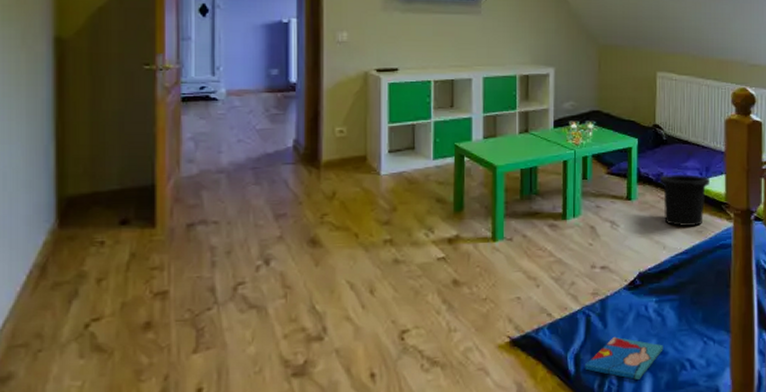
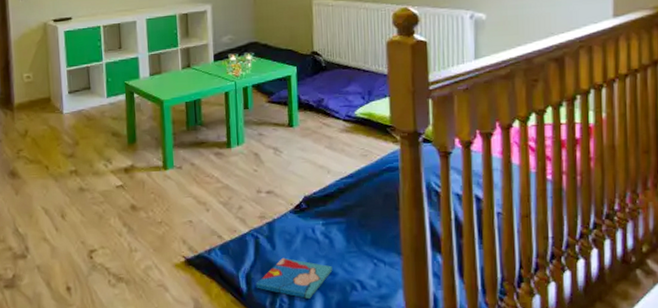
trash can: present [659,173,709,227] -> none [320,98,373,152]

